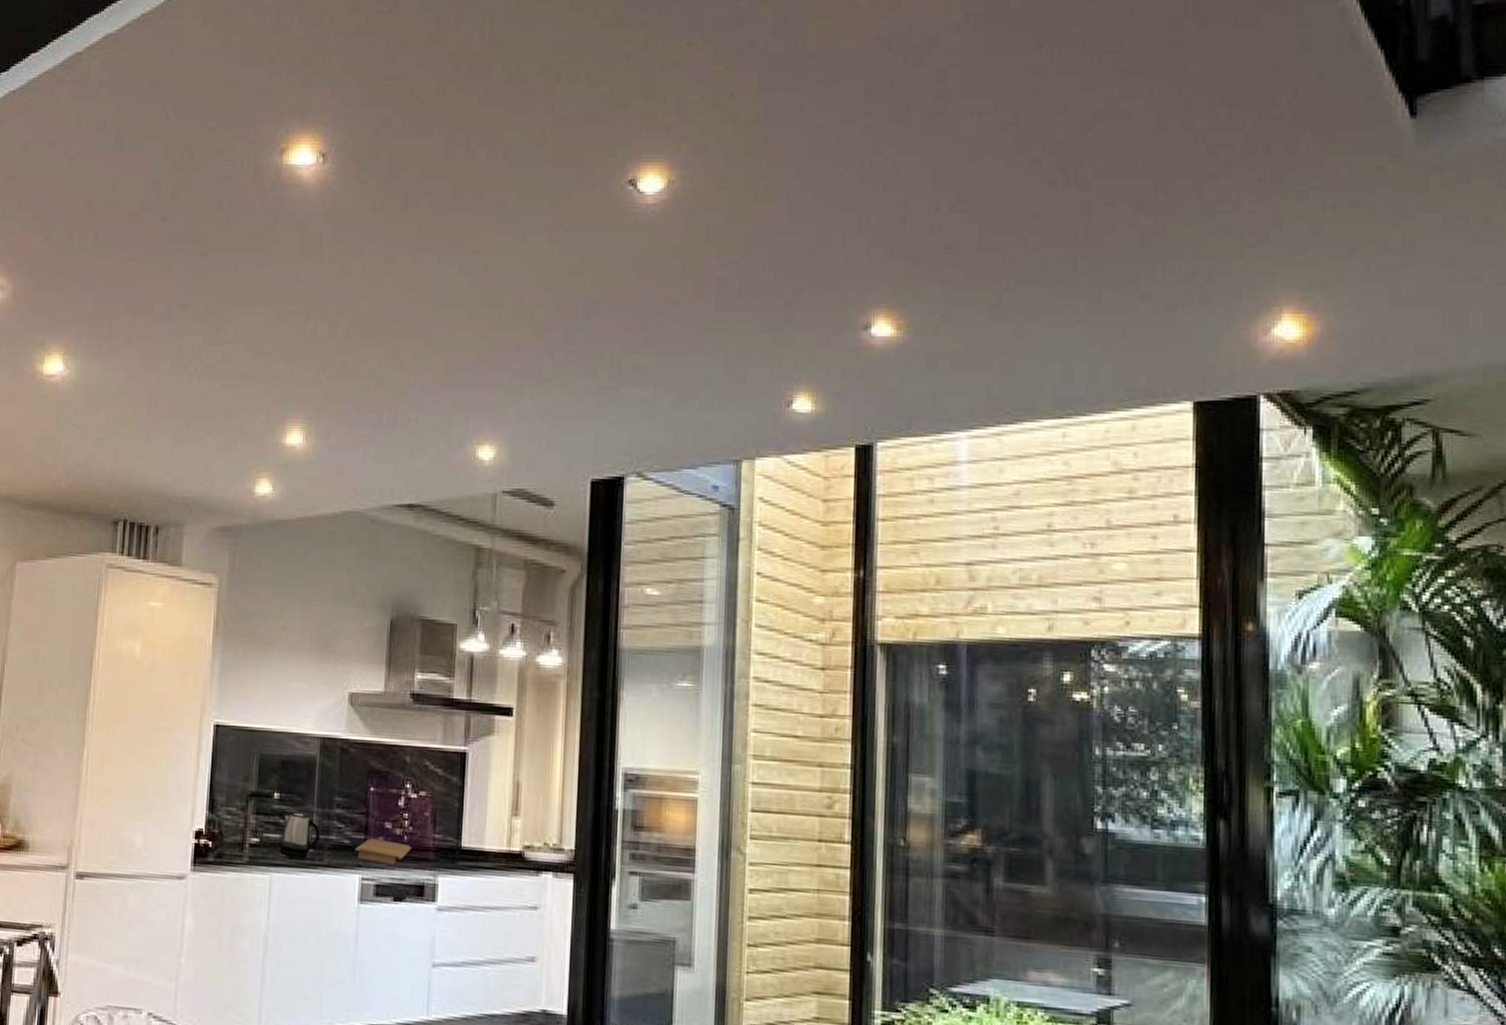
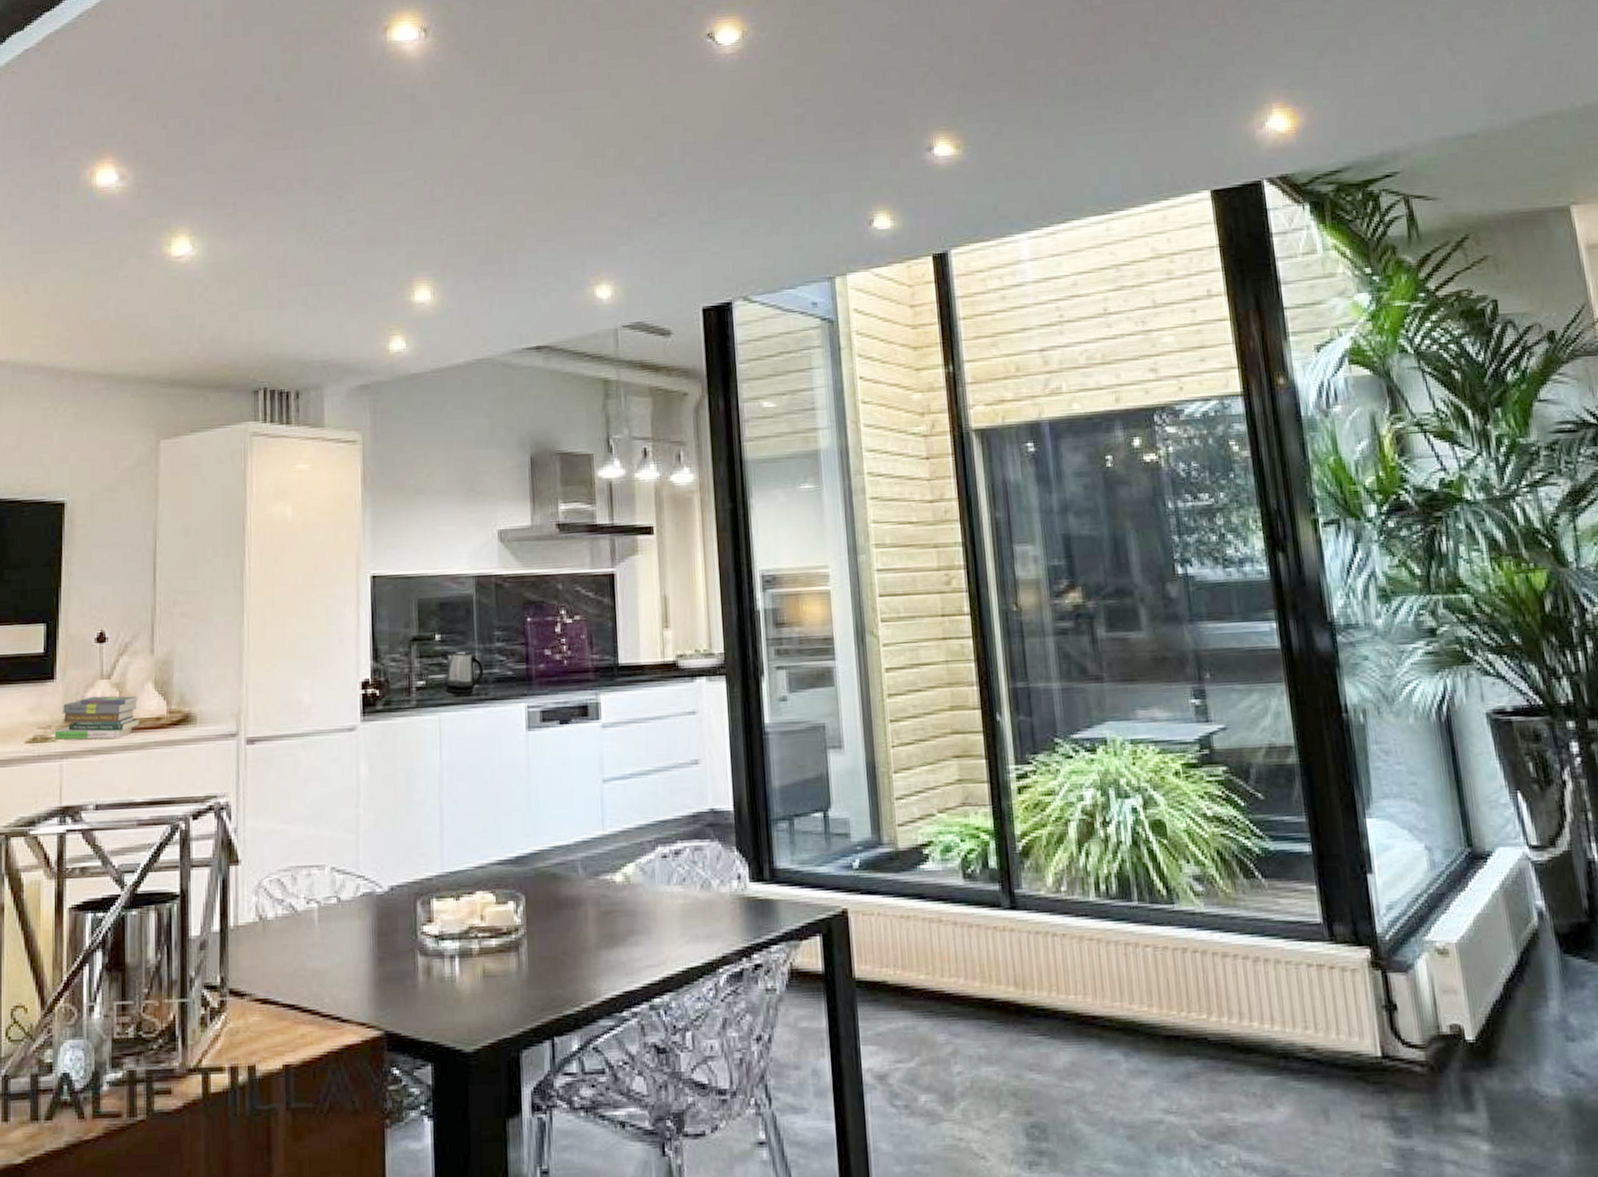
cutting board: present [355,838,411,865] -> none [518,666,572,690]

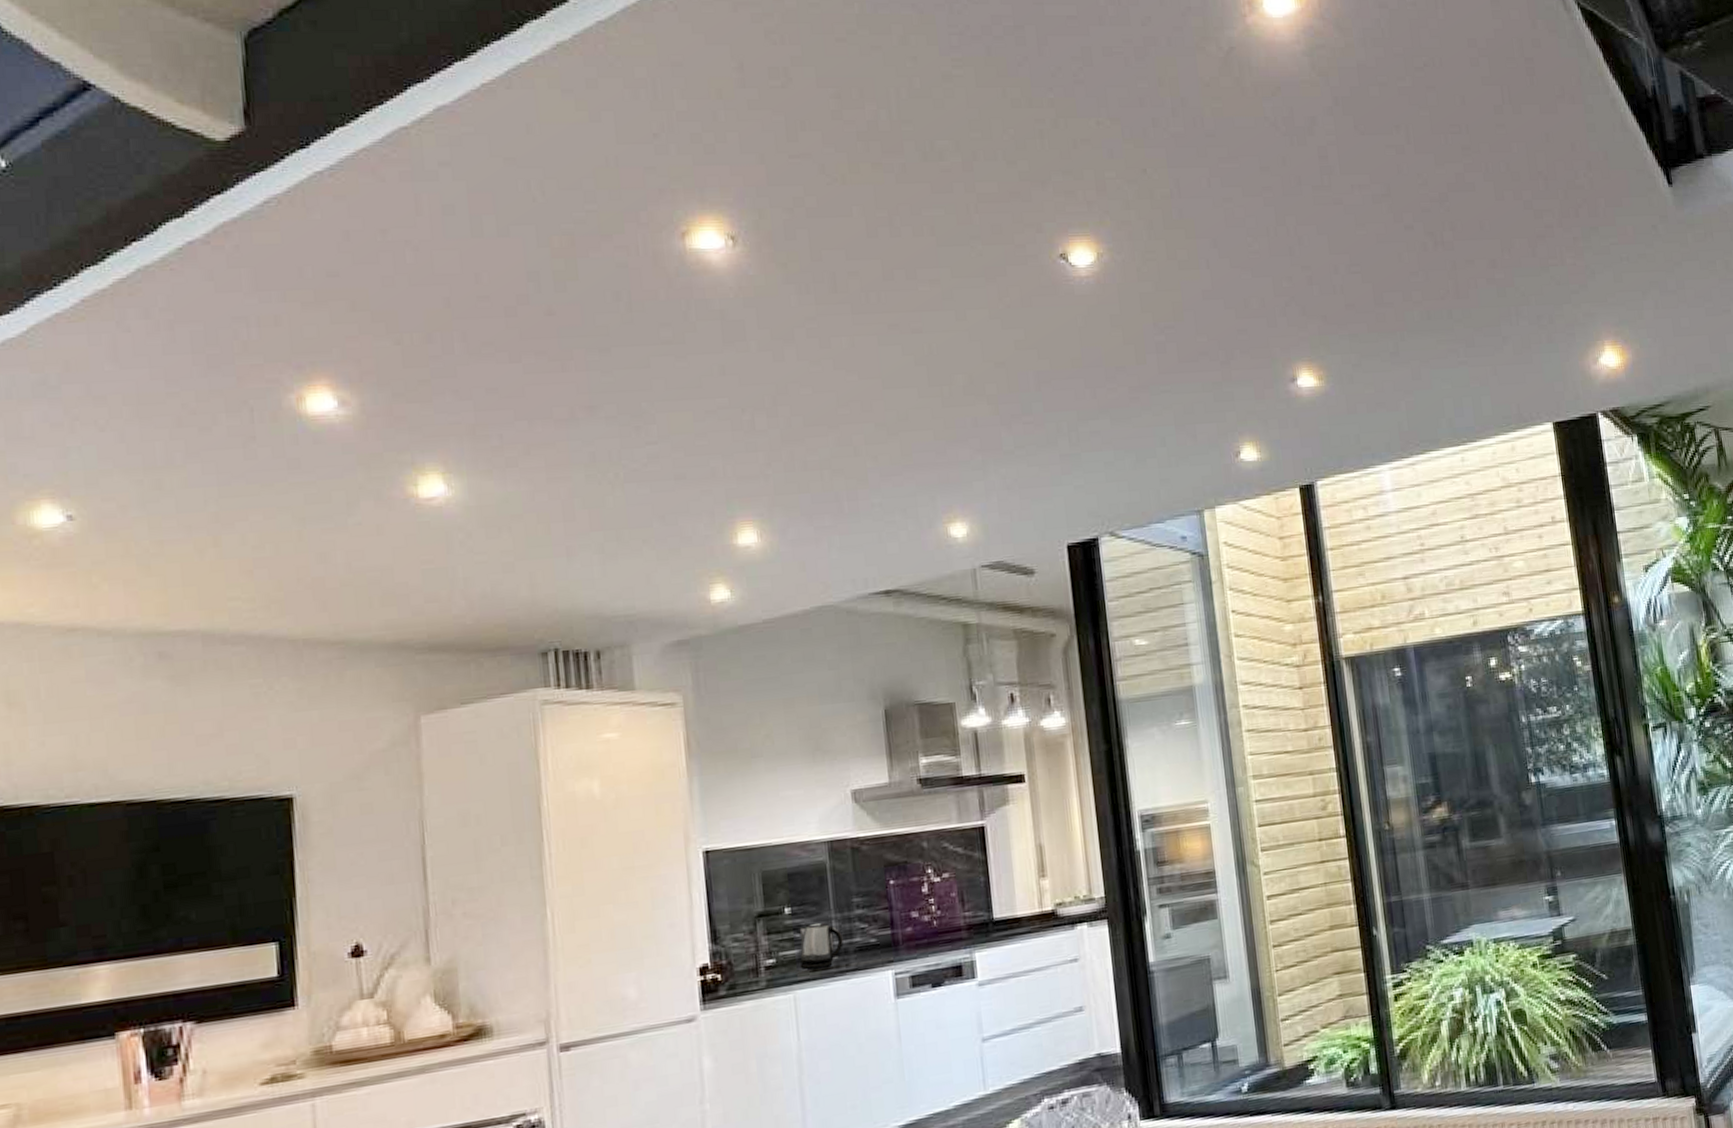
books: present [55,695,140,740] -> none [302,1013,418,1076]

